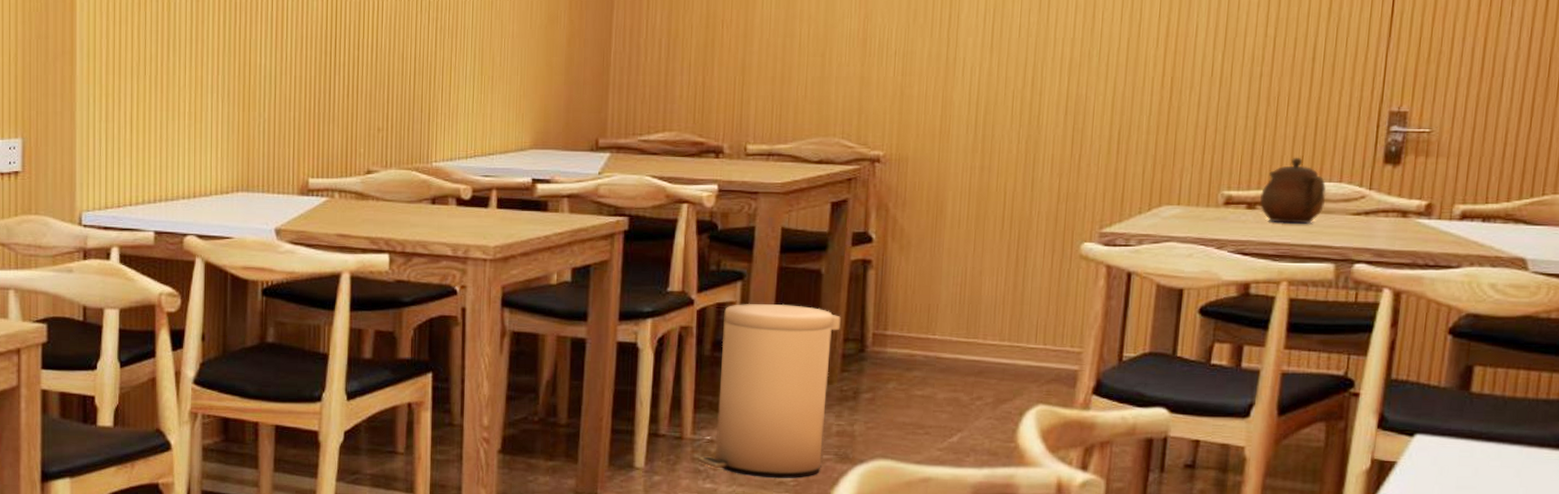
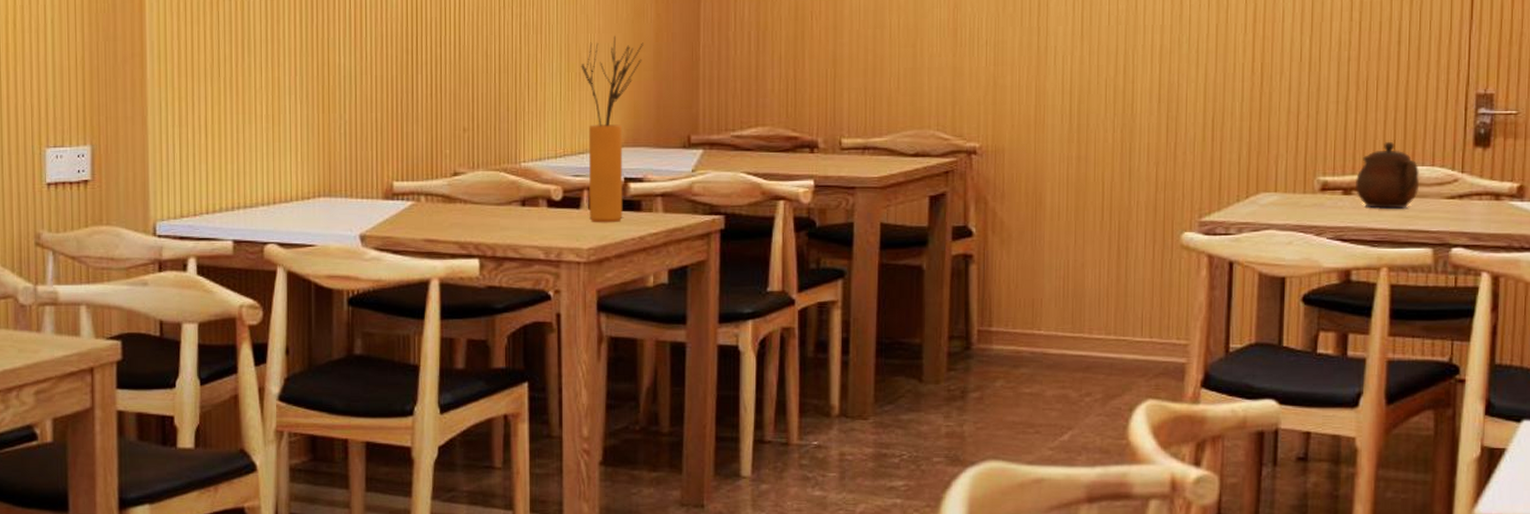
vase: none [494,41,556,223] -> present [581,36,643,223]
pedal bin: present [698,304,841,479] -> none [806,302,945,484]

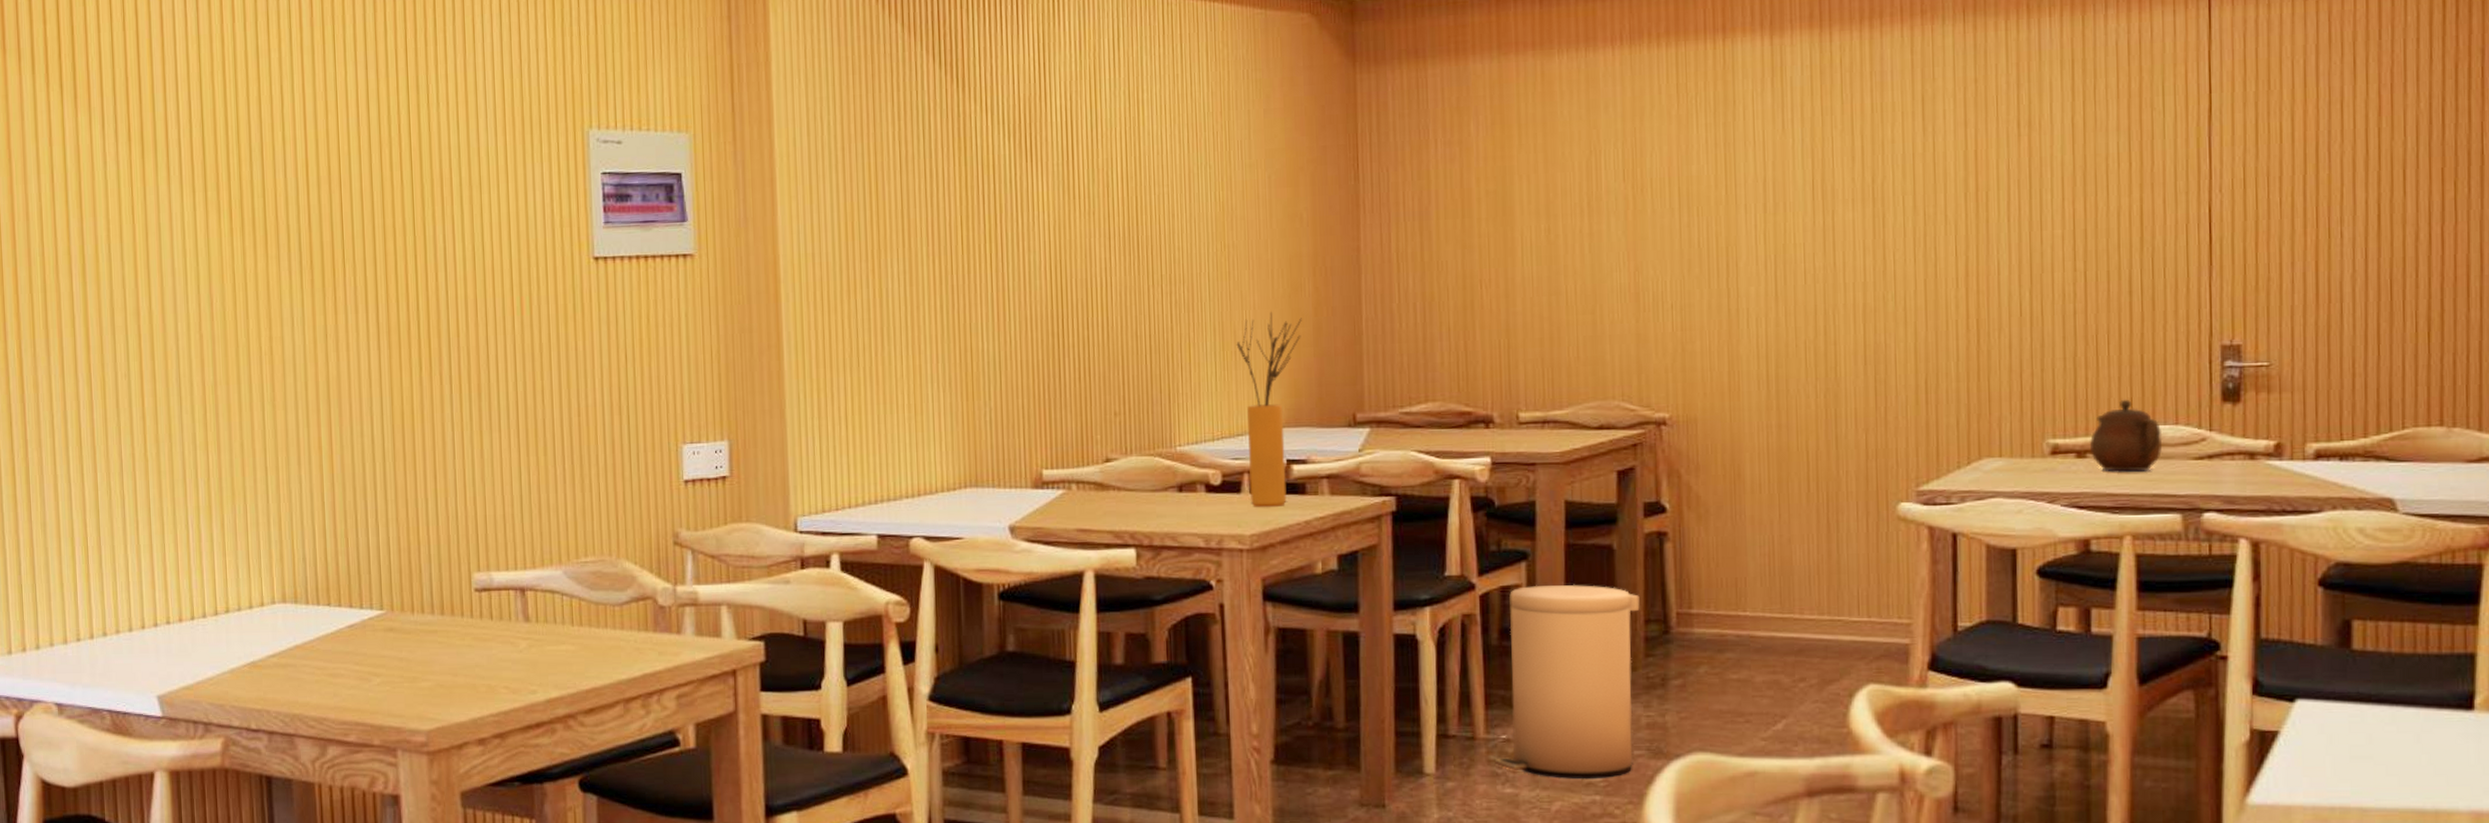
pedal bin: none [806,302,945,484] -> present [1494,585,1640,780]

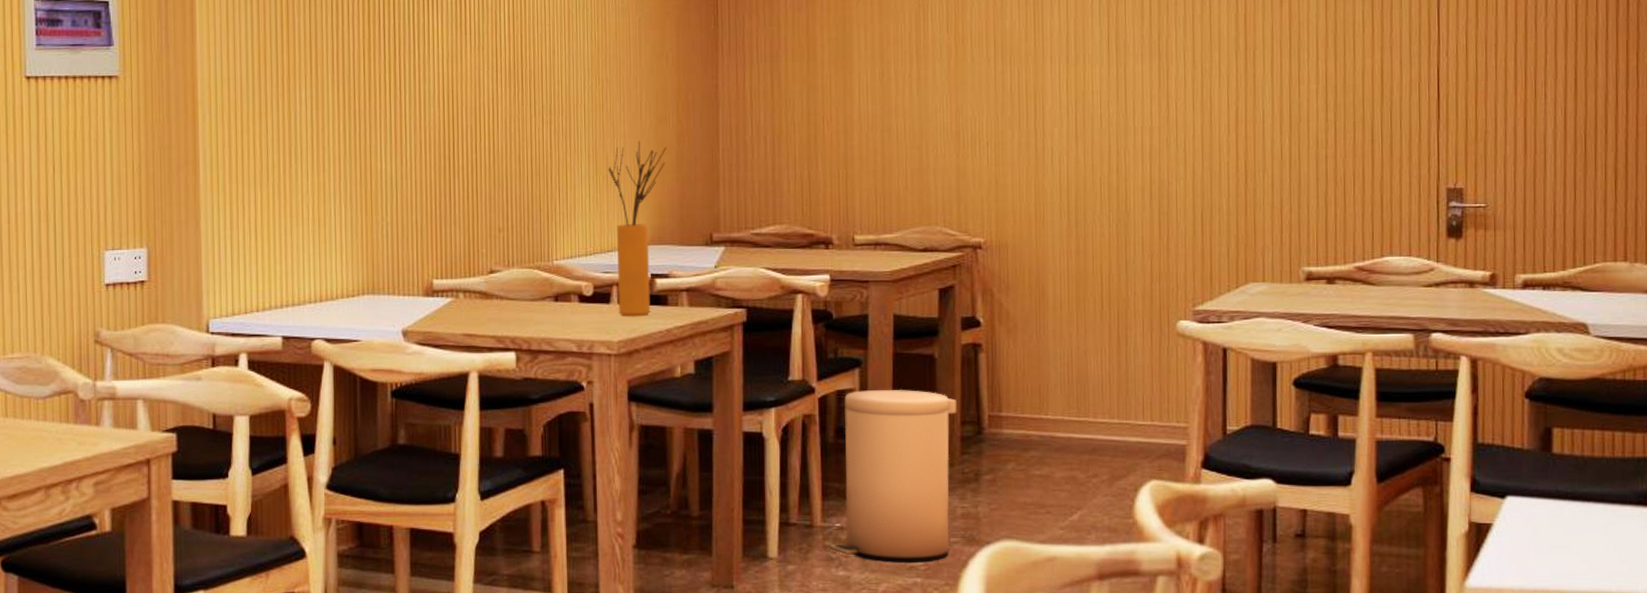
teapot: present [2089,399,2163,472] -> none [1337,233,1398,297]

